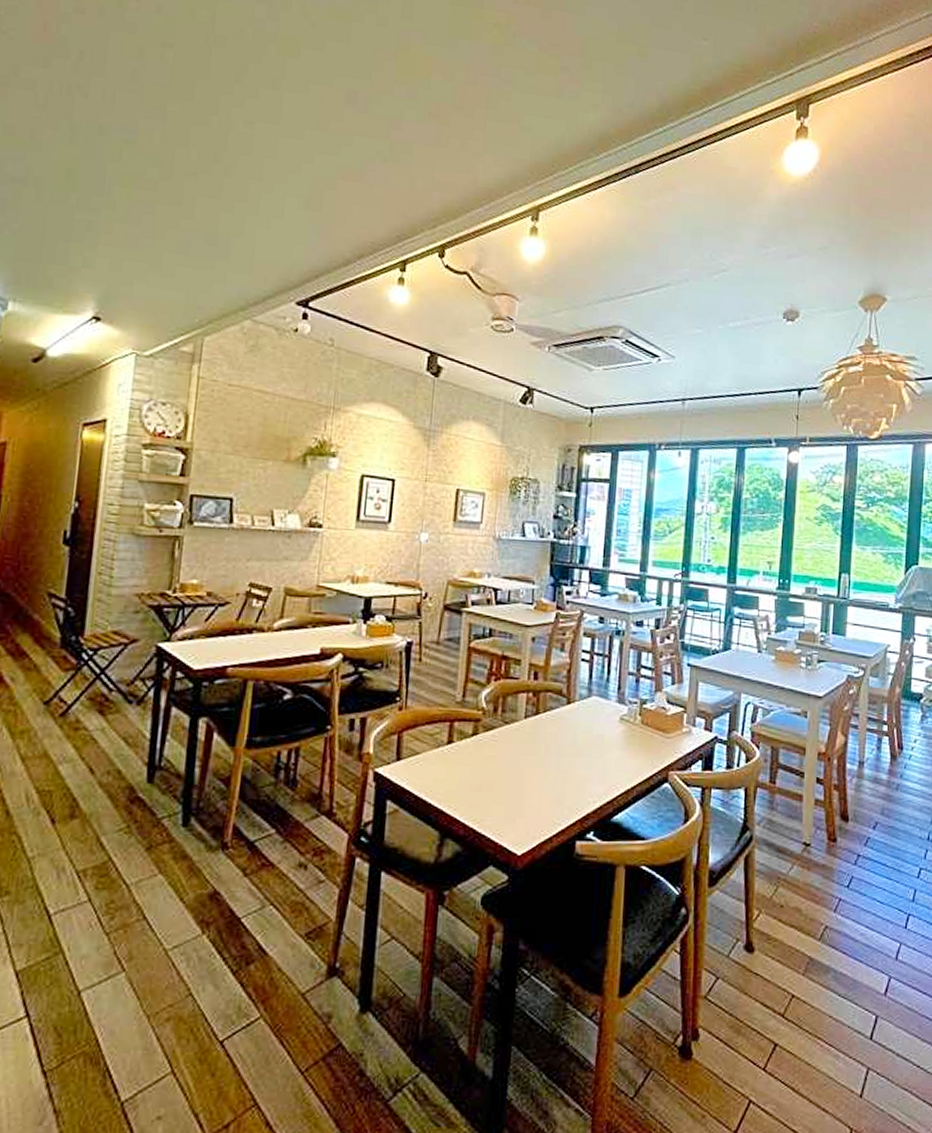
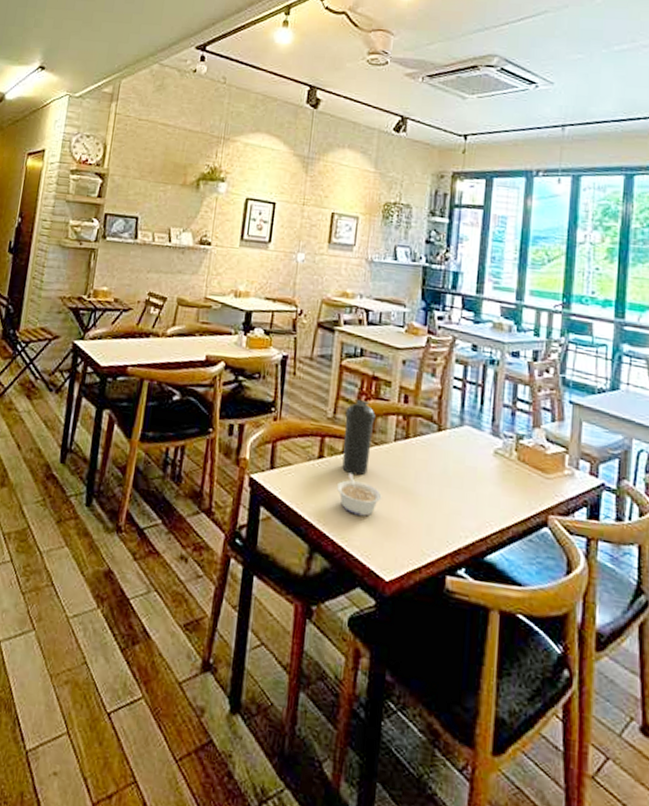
legume: none [466,755,513,796] -> present [336,473,382,516]
water bottle: none [472,679,506,757] -> present [342,399,376,476]

